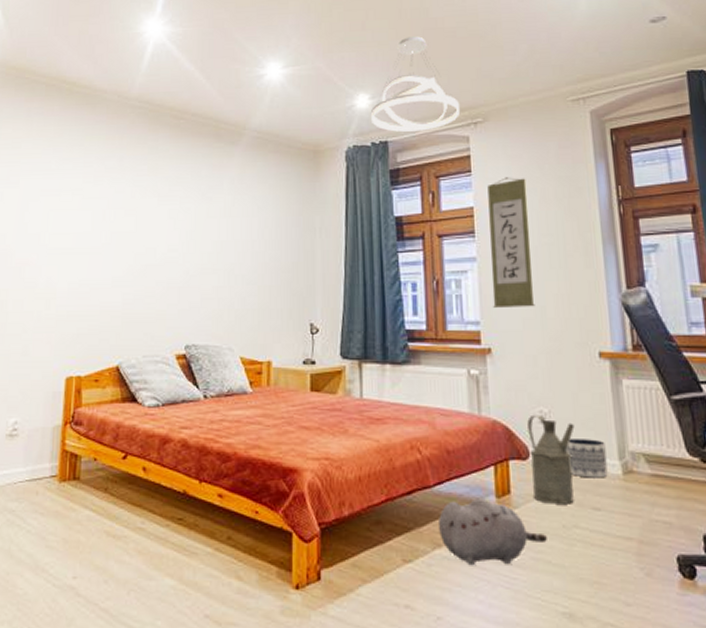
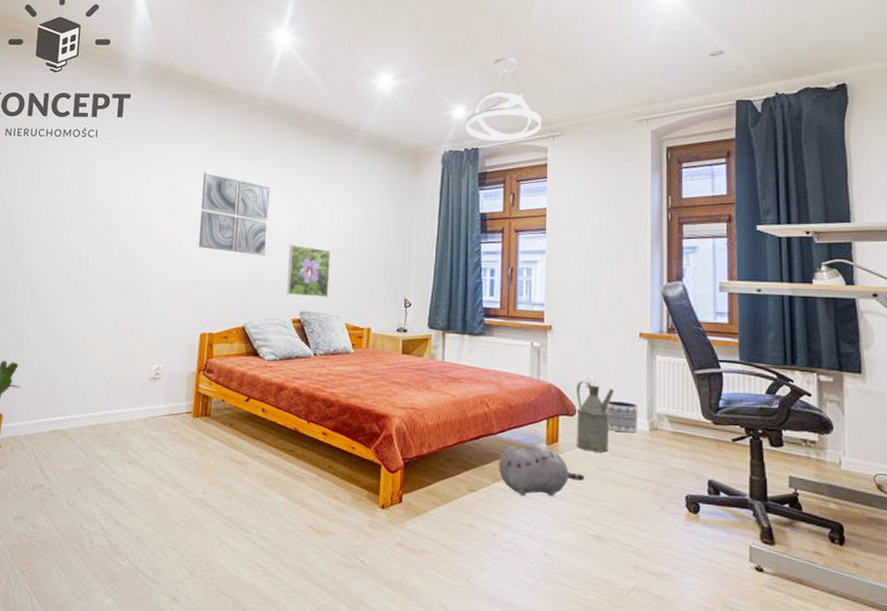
wall art: none [61,185,145,280] -> present [198,173,270,256]
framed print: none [168,265,219,327] -> present [286,245,331,297]
wall scroll: present [487,177,535,308] -> none [556,184,592,294]

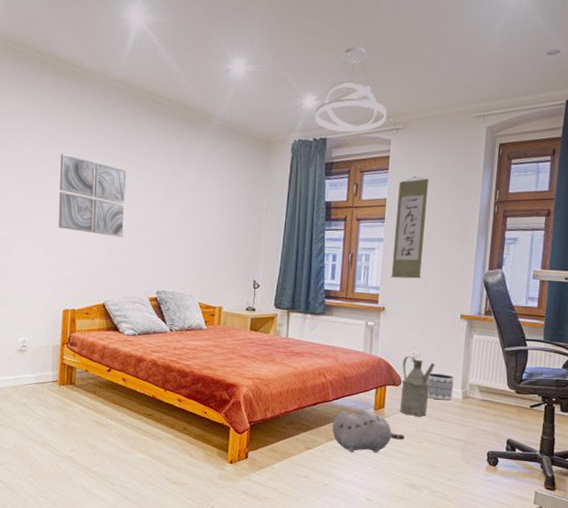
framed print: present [286,245,331,297] -> none [143,227,185,278]
wall scroll: none [556,184,592,294] -> present [391,176,430,279]

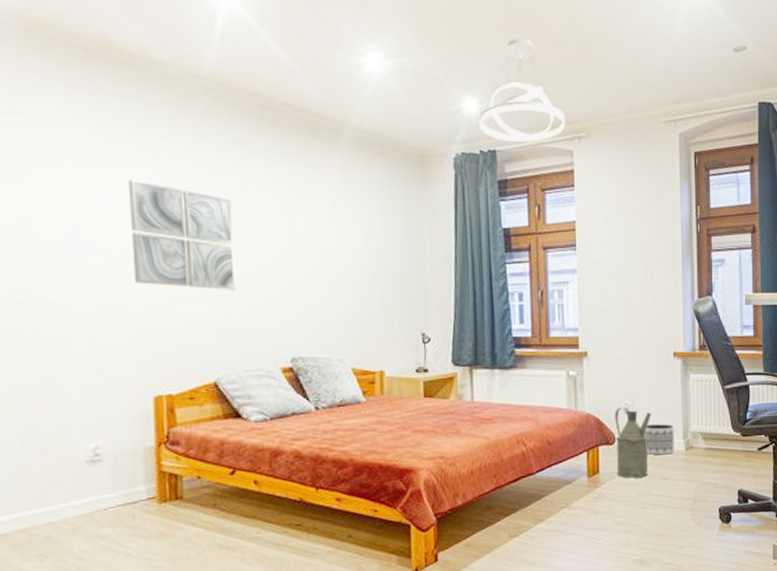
plush toy: present [332,409,405,453] -> none [540,478,626,534]
wall scroll: present [391,176,430,279] -> none [588,193,625,315]

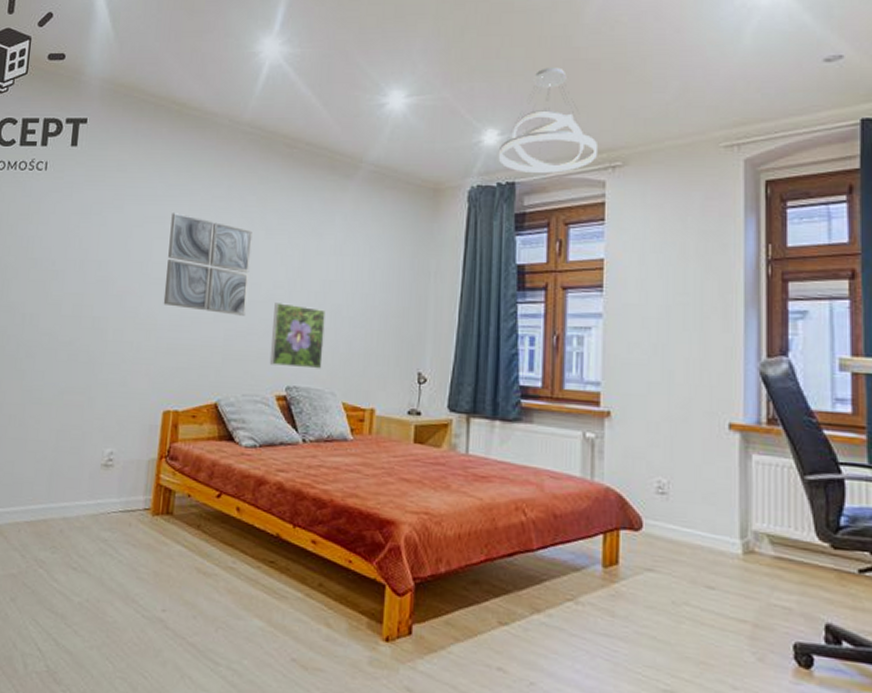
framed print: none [267,274,327,339] -> present [269,303,326,369]
watering can: present [615,407,651,478] -> none [643,484,694,581]
planter: present [644,424,674,455] -> none [683,512,727,556]

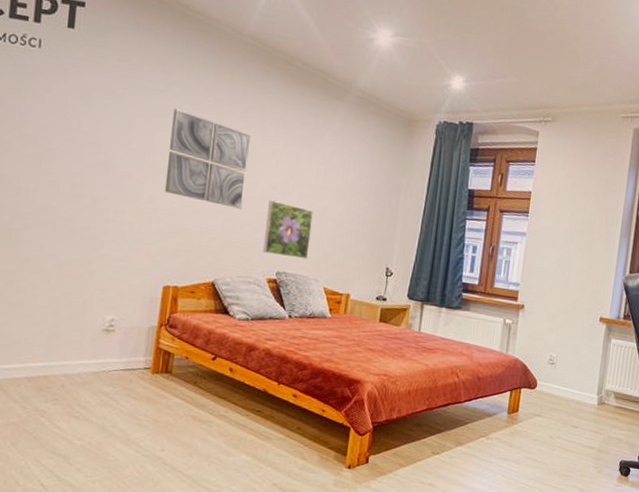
pendant light: present [499,67,597,173] -> none [462,31,536,120]

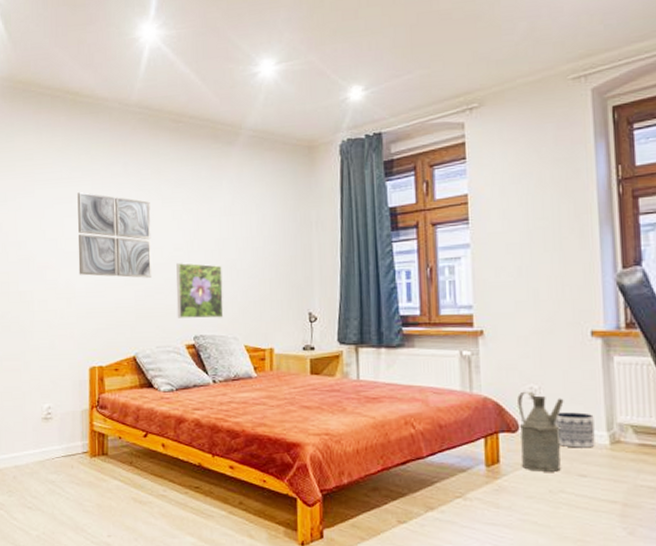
watering can: none [534,357,572,422] -> present [517,391,564,472]
planter: none [562,377,590,406] -> present [555,412,595,448]

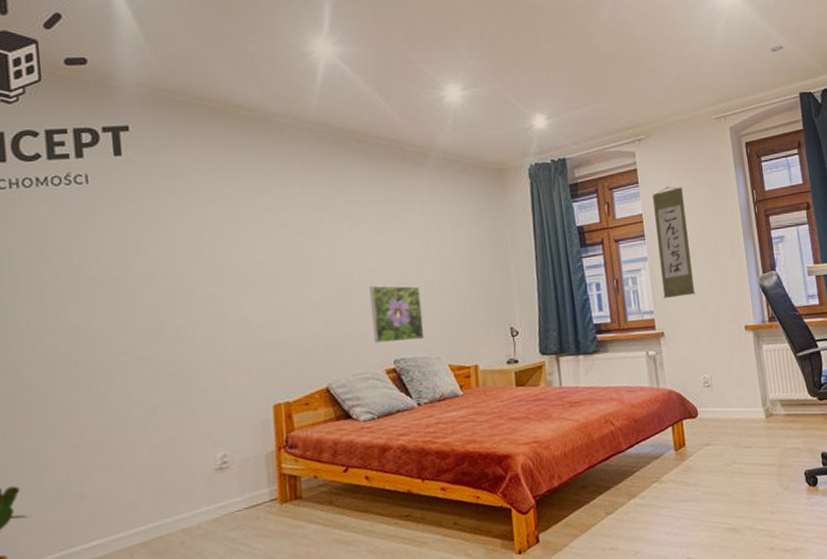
wall art: present [77,192,152,278] -> none [247,214,342,305]
wall scroll: none [482,162,528,292] -> present [652,186,696,298]
watering can: present [517,391,564,472] -> none [695,381,732,449]
planter: present [555,412,595,448] -> none [725,394,755,425]

